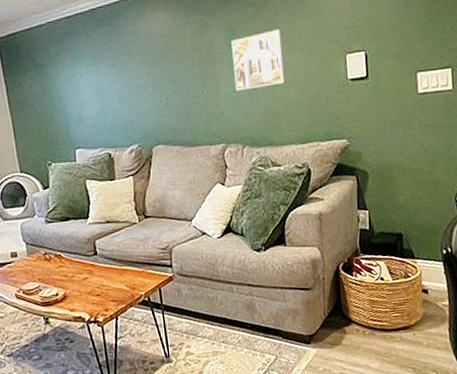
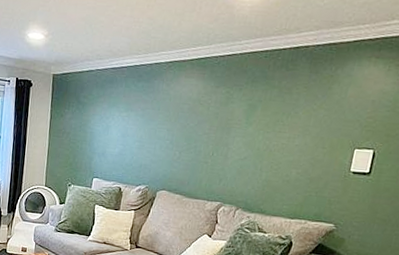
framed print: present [230,29,285,91] -> none [243,113,298,162]

